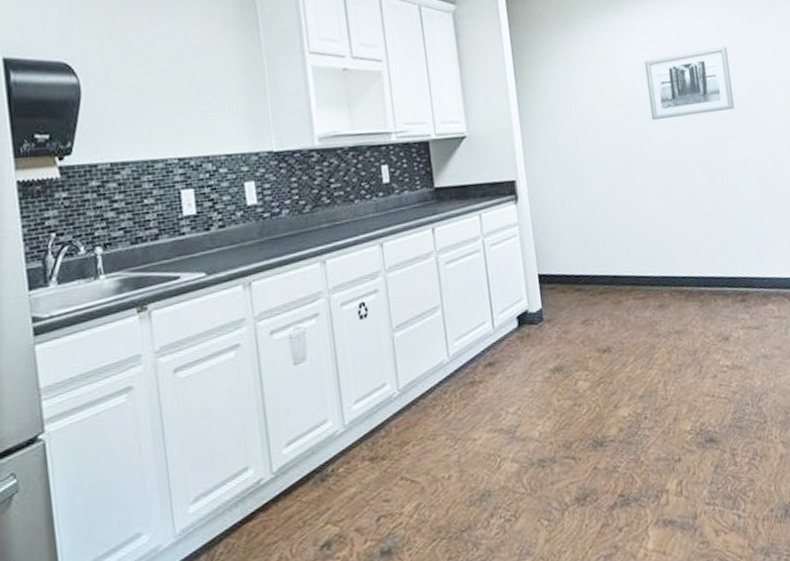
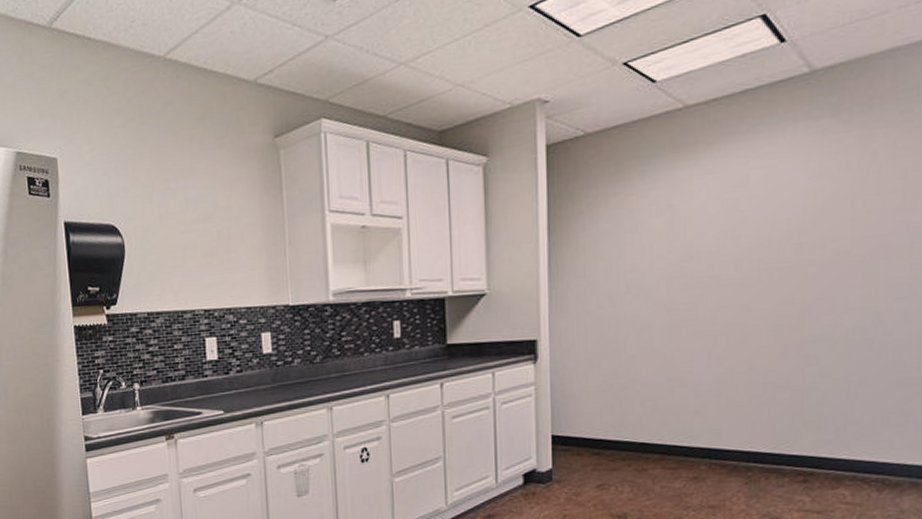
wall art: present [644,46,735,121] -> none [713,192,833,280]

